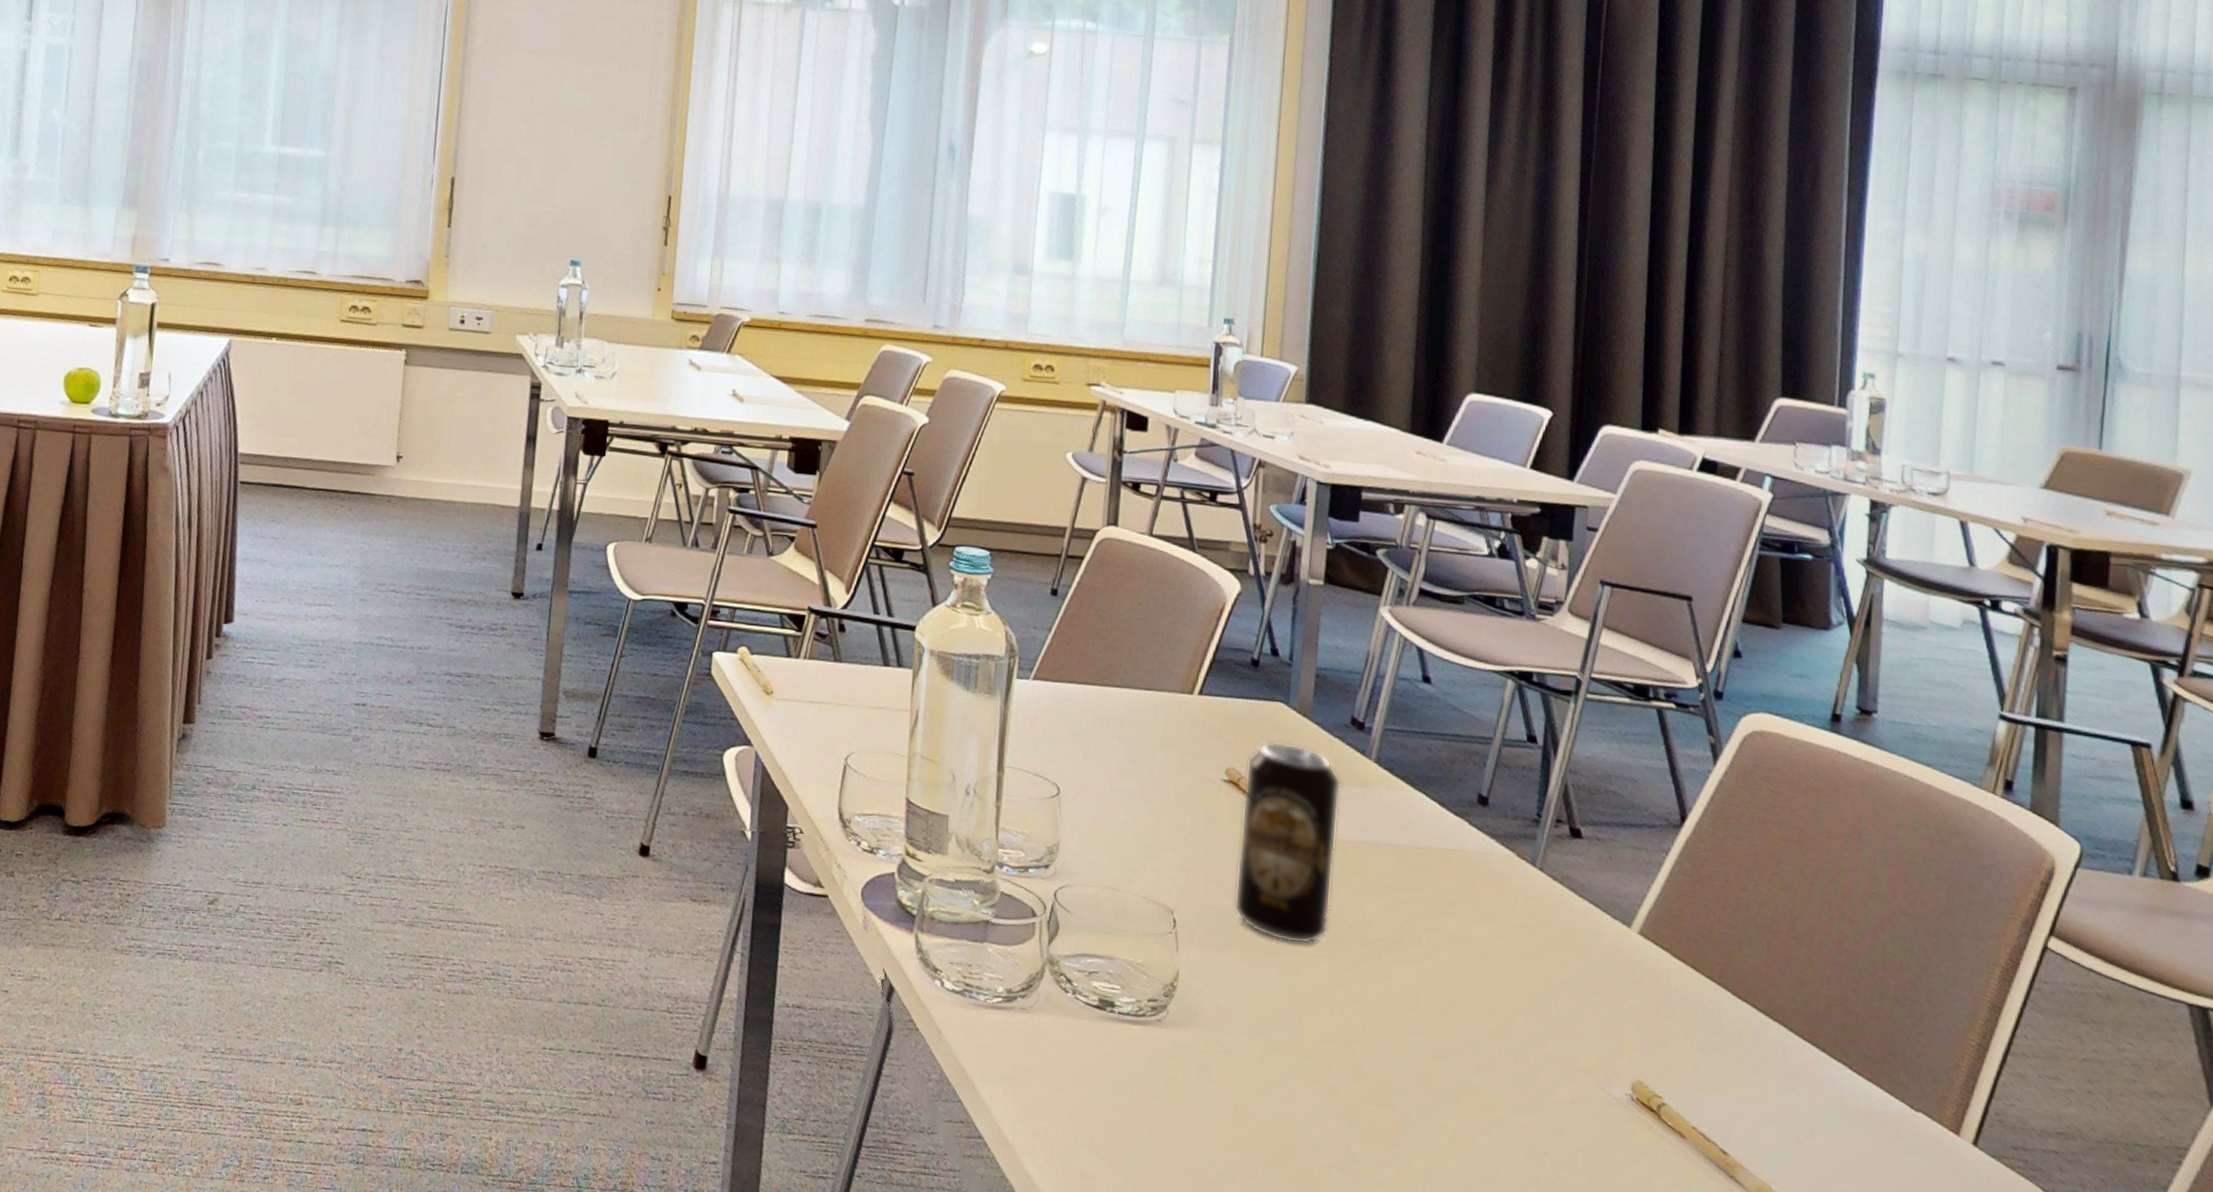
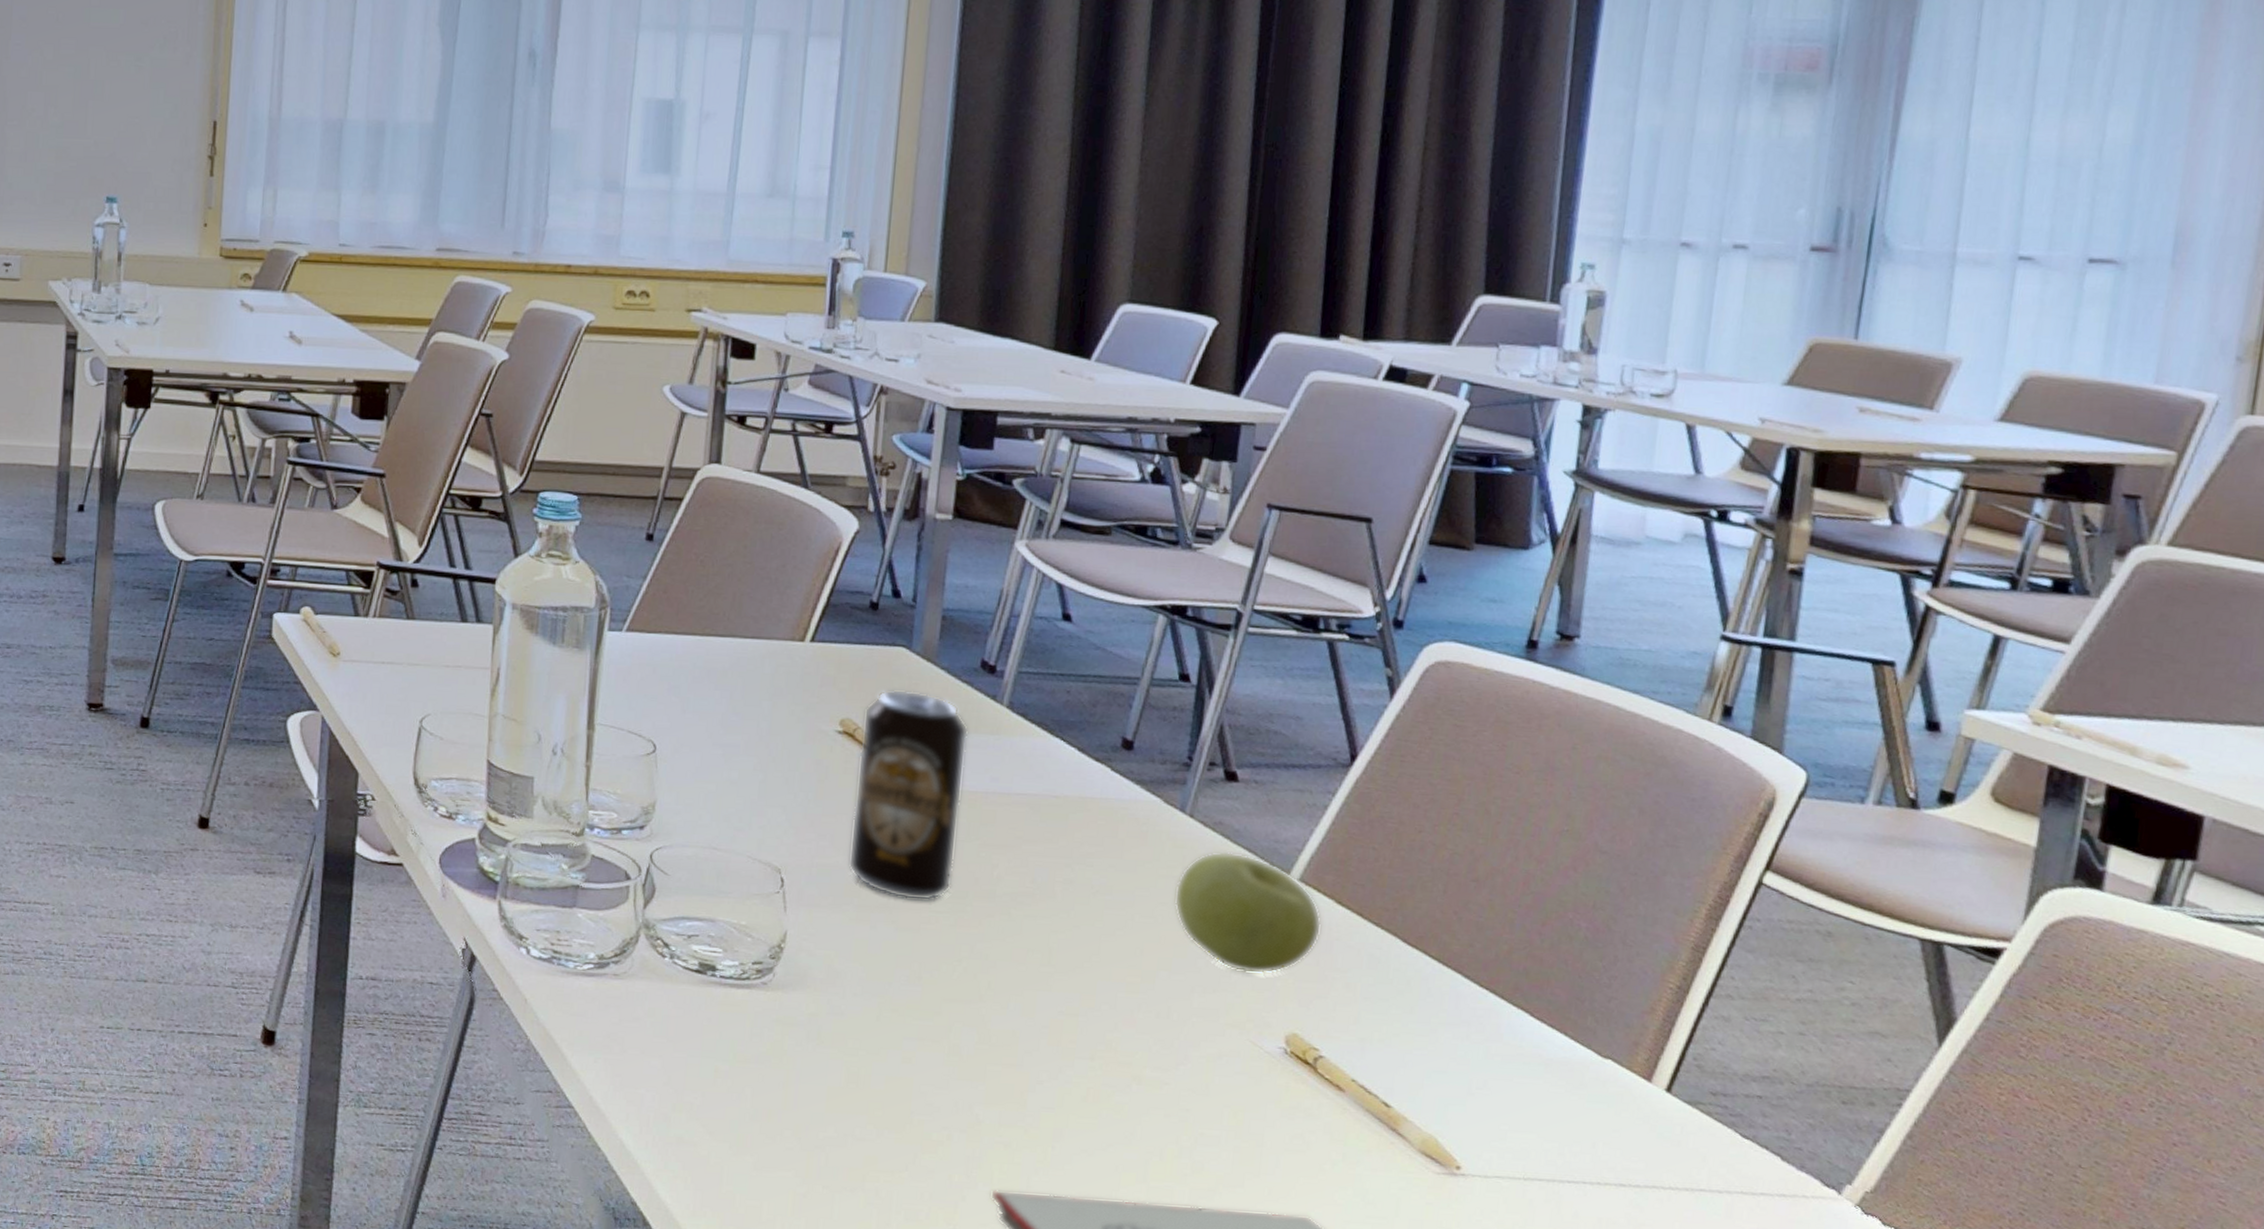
apple: none [1528,904,1661,1023] -> present [1174,851,1322,975]

